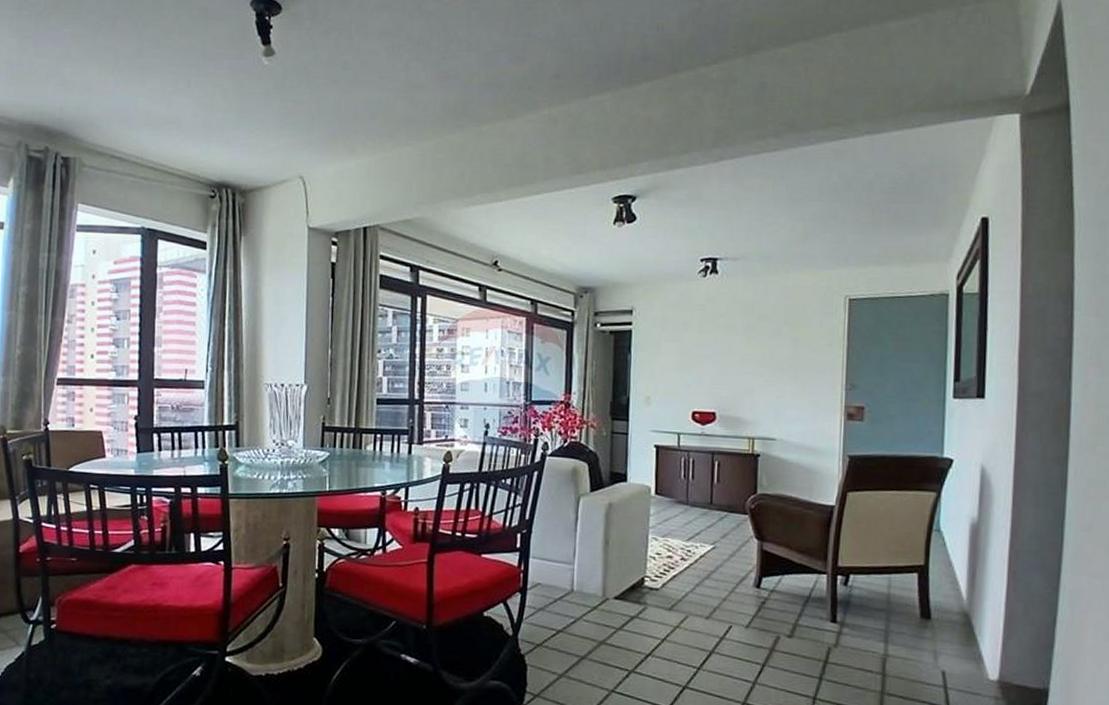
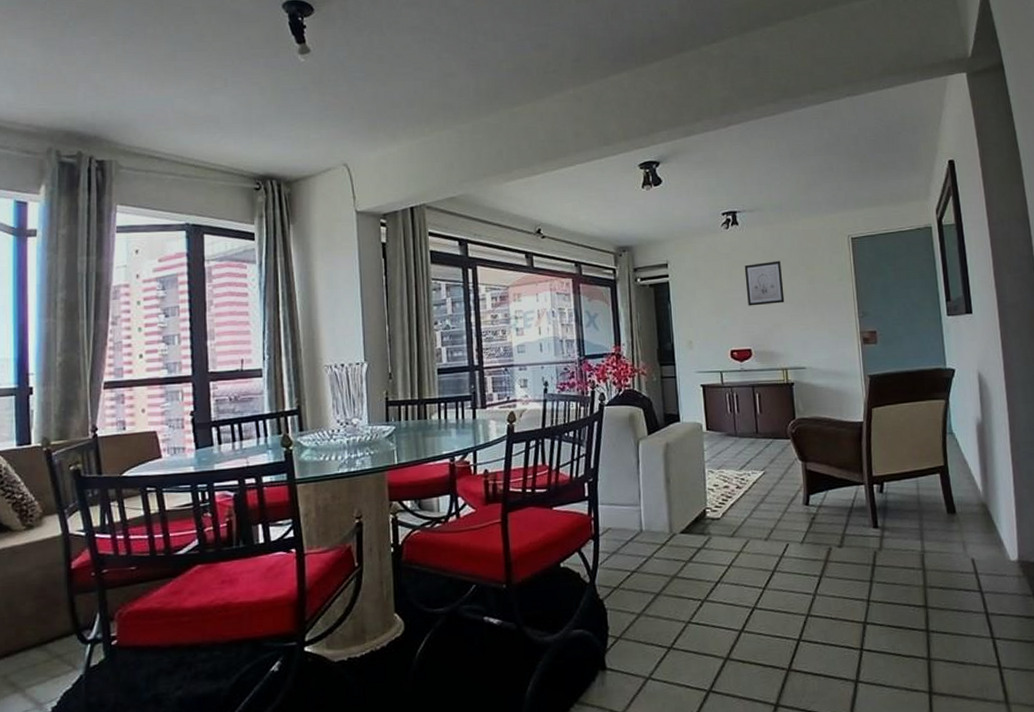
wall art: none [718,317,762,366] -> present [744,260,785,306]

